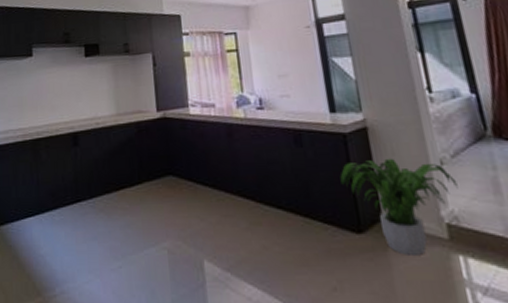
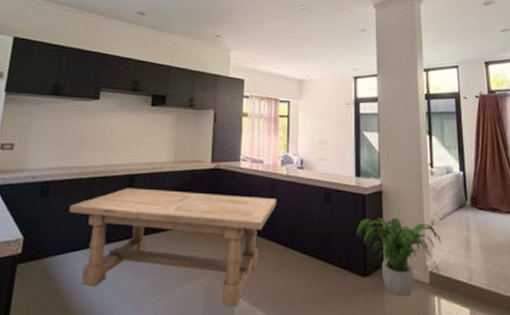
dining table: none [18,146,238,273] -> present [69,188,277,307]

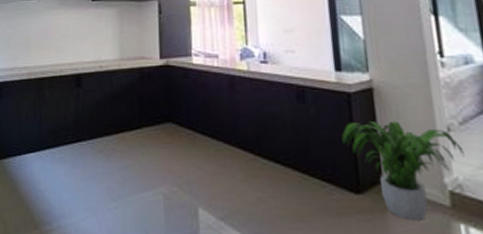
dining table: present [69,188,277,307] -> none [22,88,239,220]

